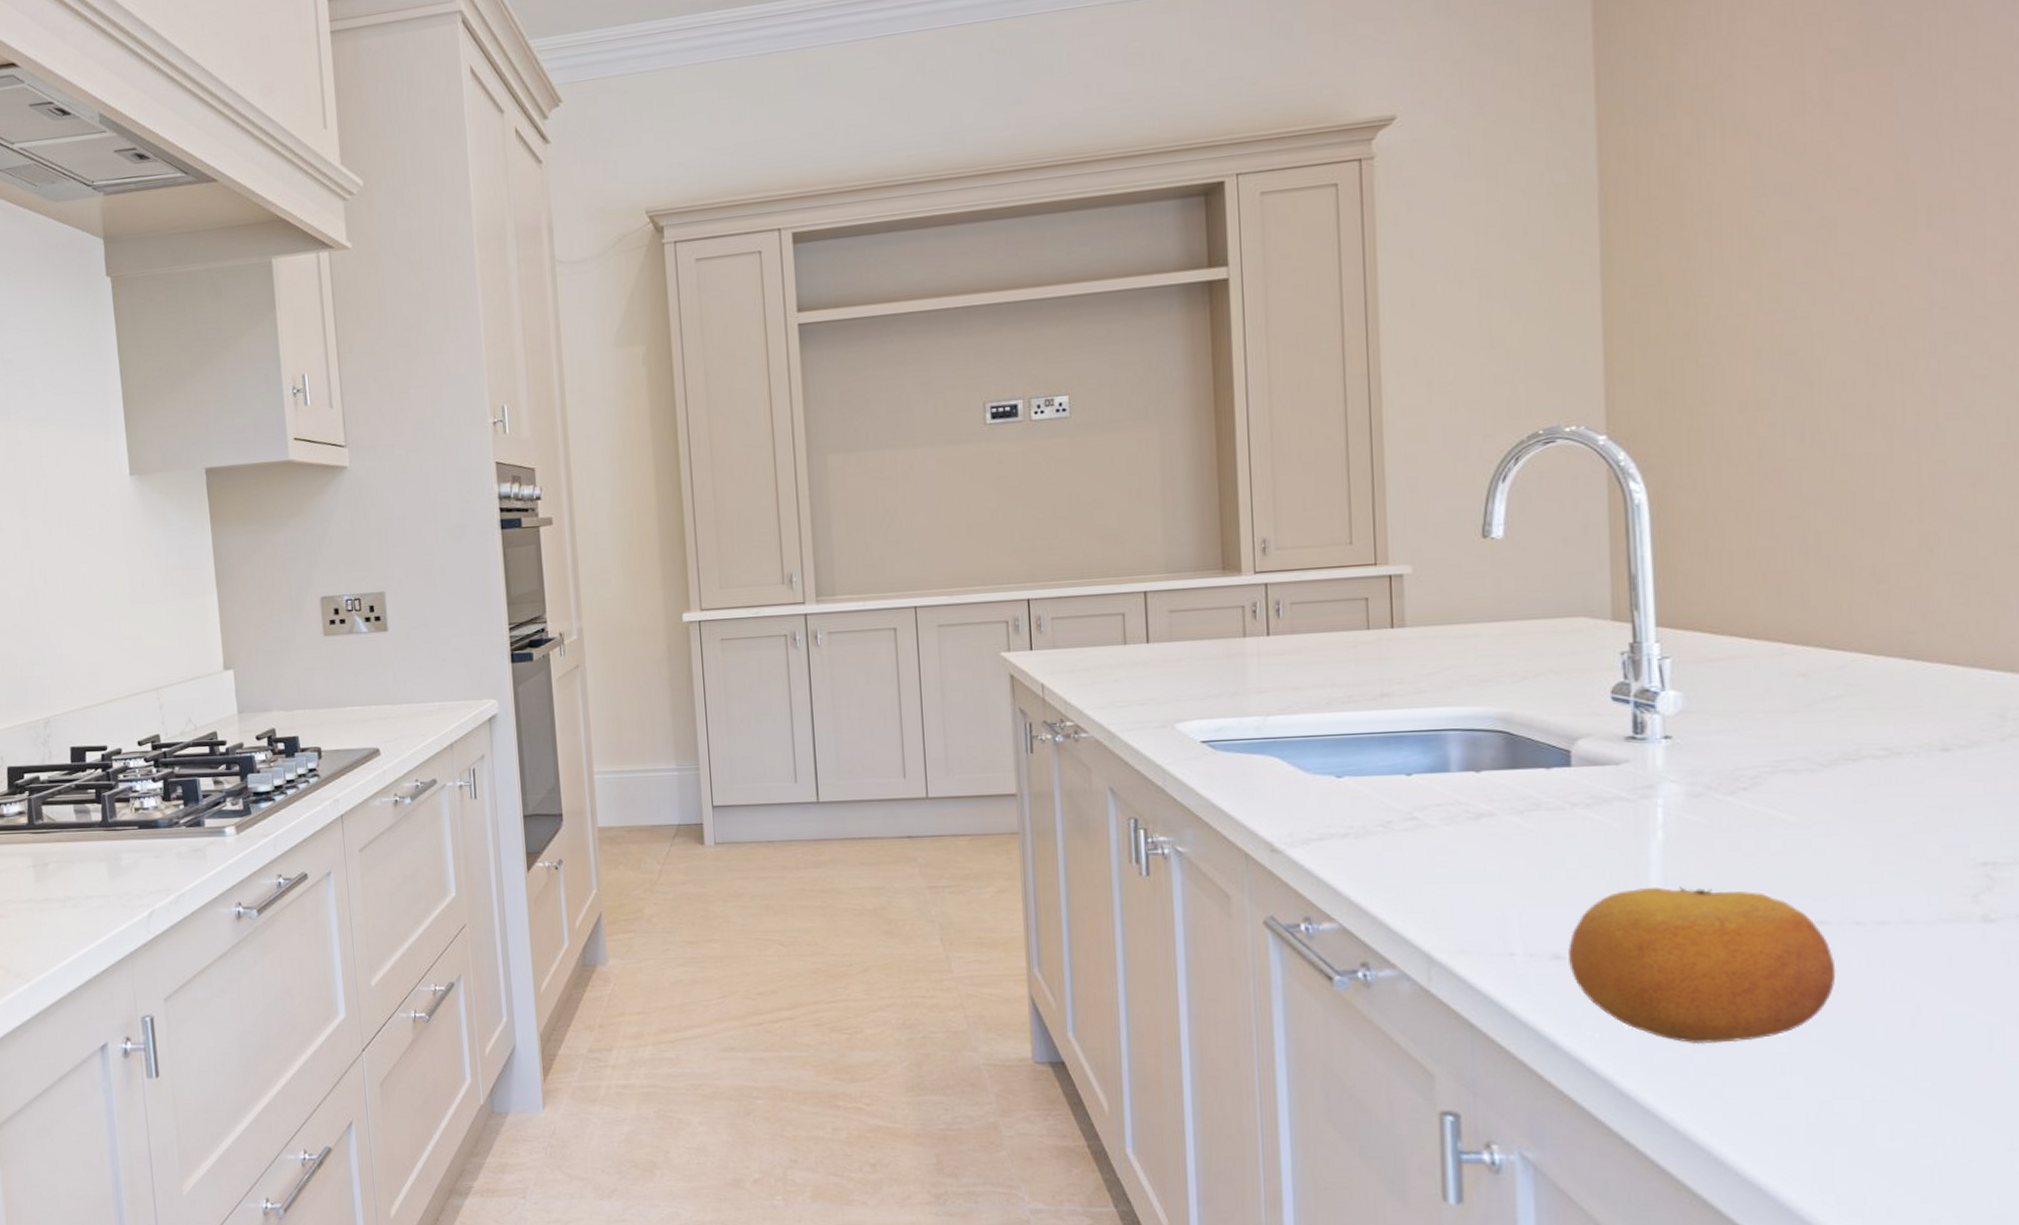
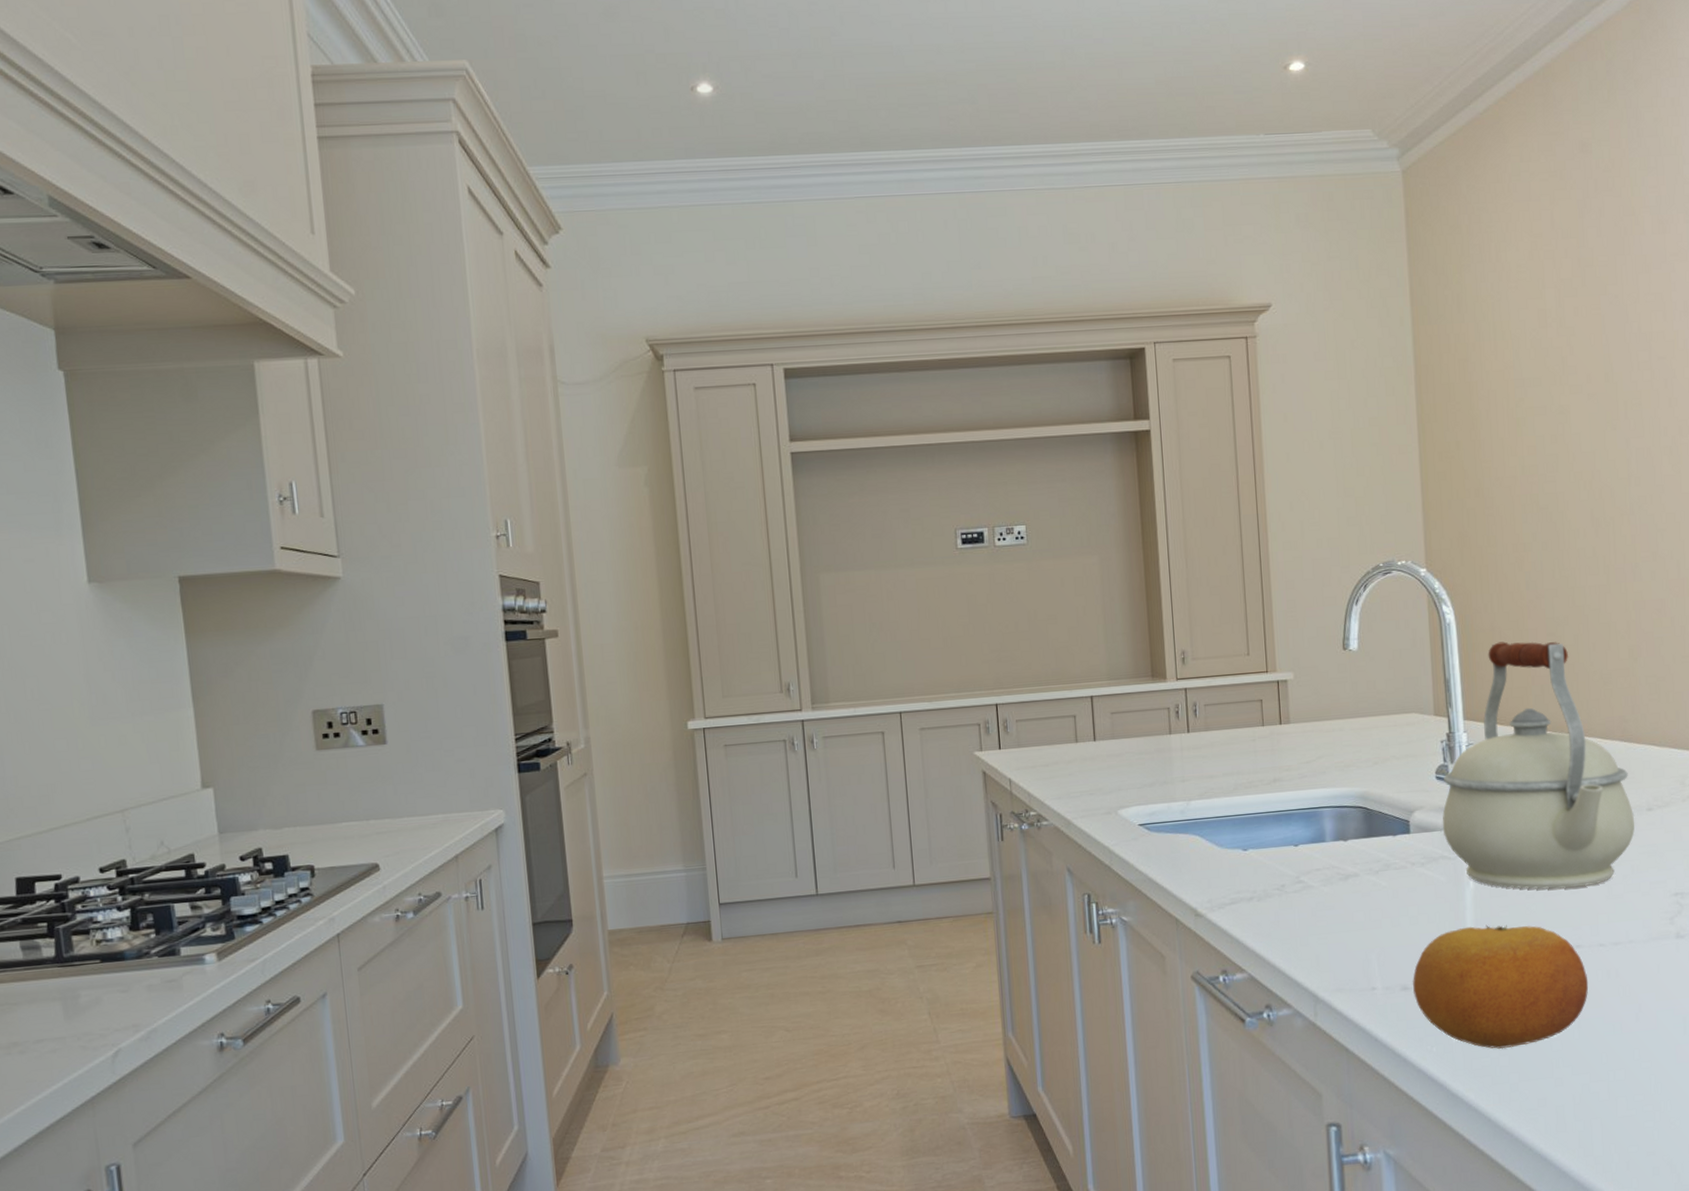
kettle: none [1618,527,1921,847] -> present [1442,641,1635,890]

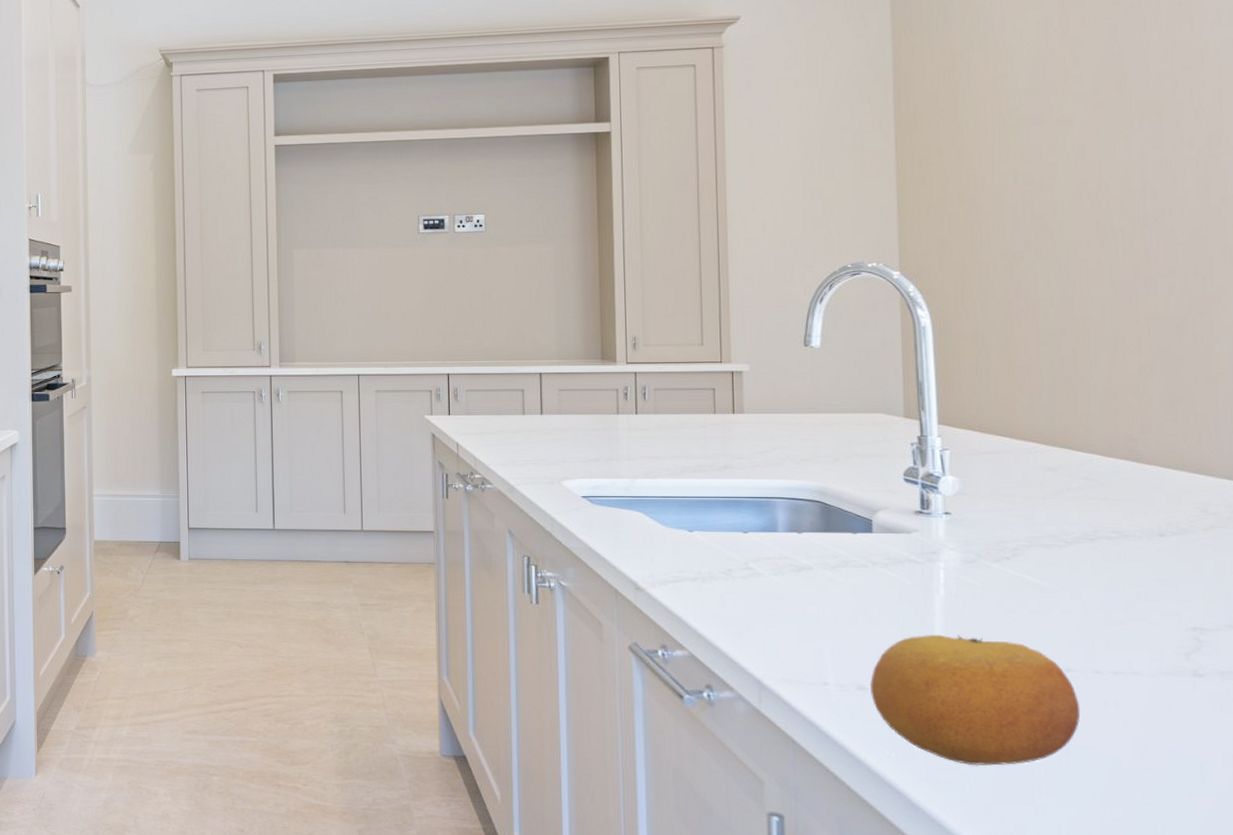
kettle: present [1442,641,1635,890] -> none [909,349,1143,609]

